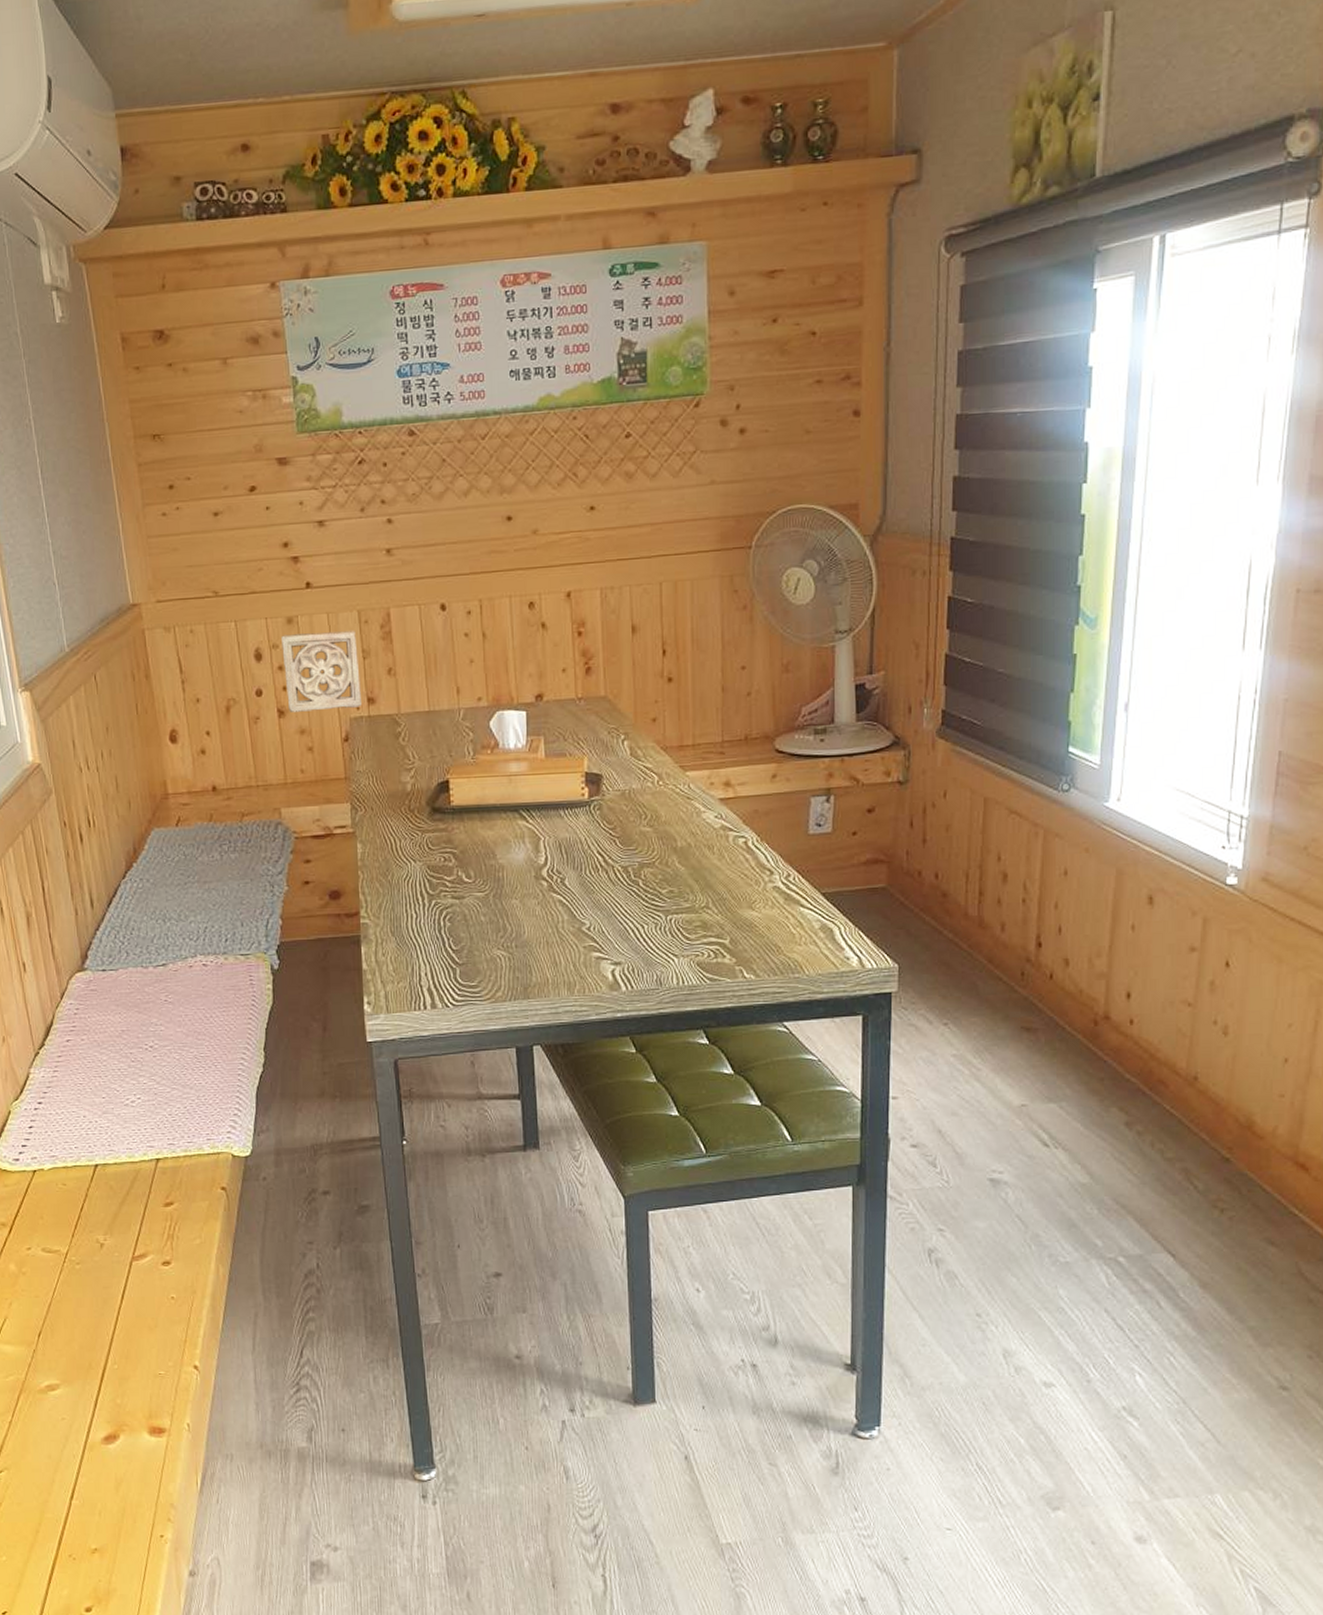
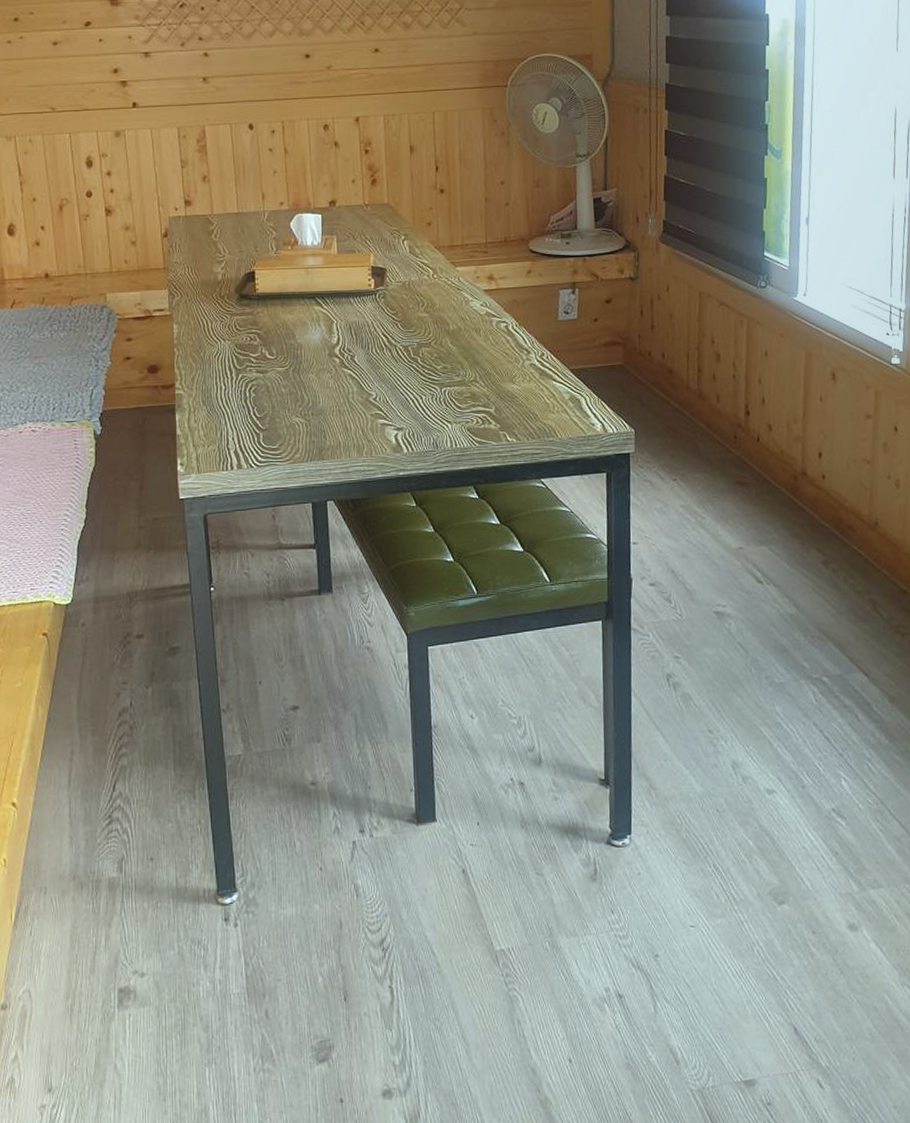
wall ornament: present [281,629,363,713] -> none [110,143,180,212]

